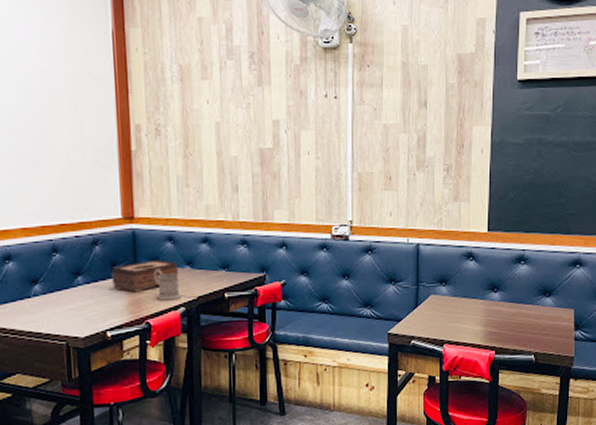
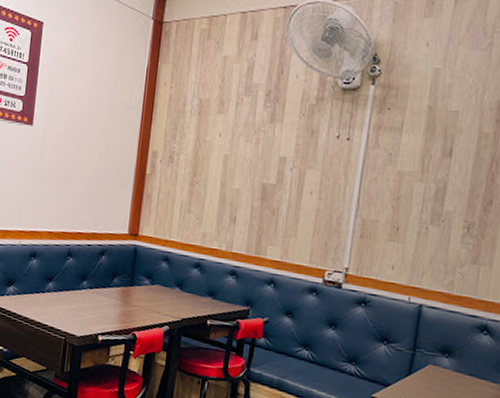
tissue box: present [111,259,179,293] -> none [110,276,170,305]
mug: present [153,268,182,301] -> none [145,285,169,318]

